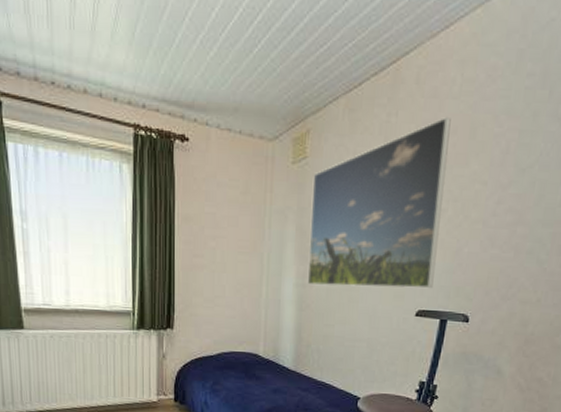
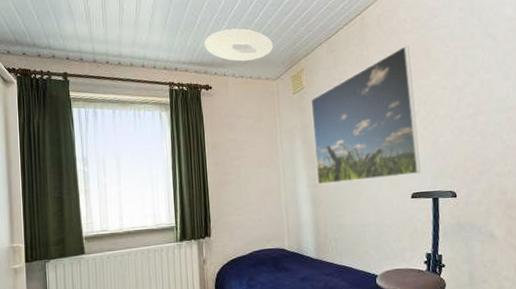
ceiling light: none [183,57,274,109] -> present [204,28,273,62]

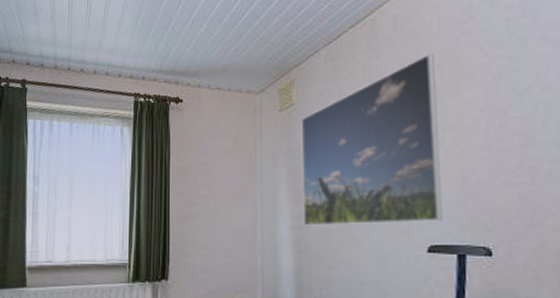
ceiling light: present [204,28,273,62] -> none [177,31,258,71]

